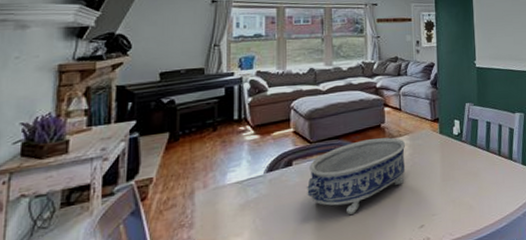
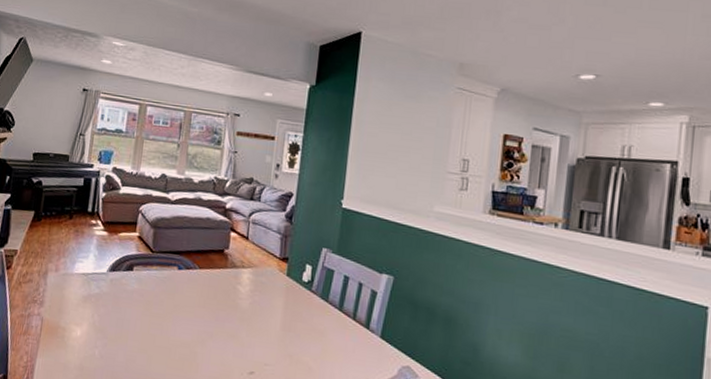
decorative bowl: present [307,137,406,215] -> none [143,262,248,337]

